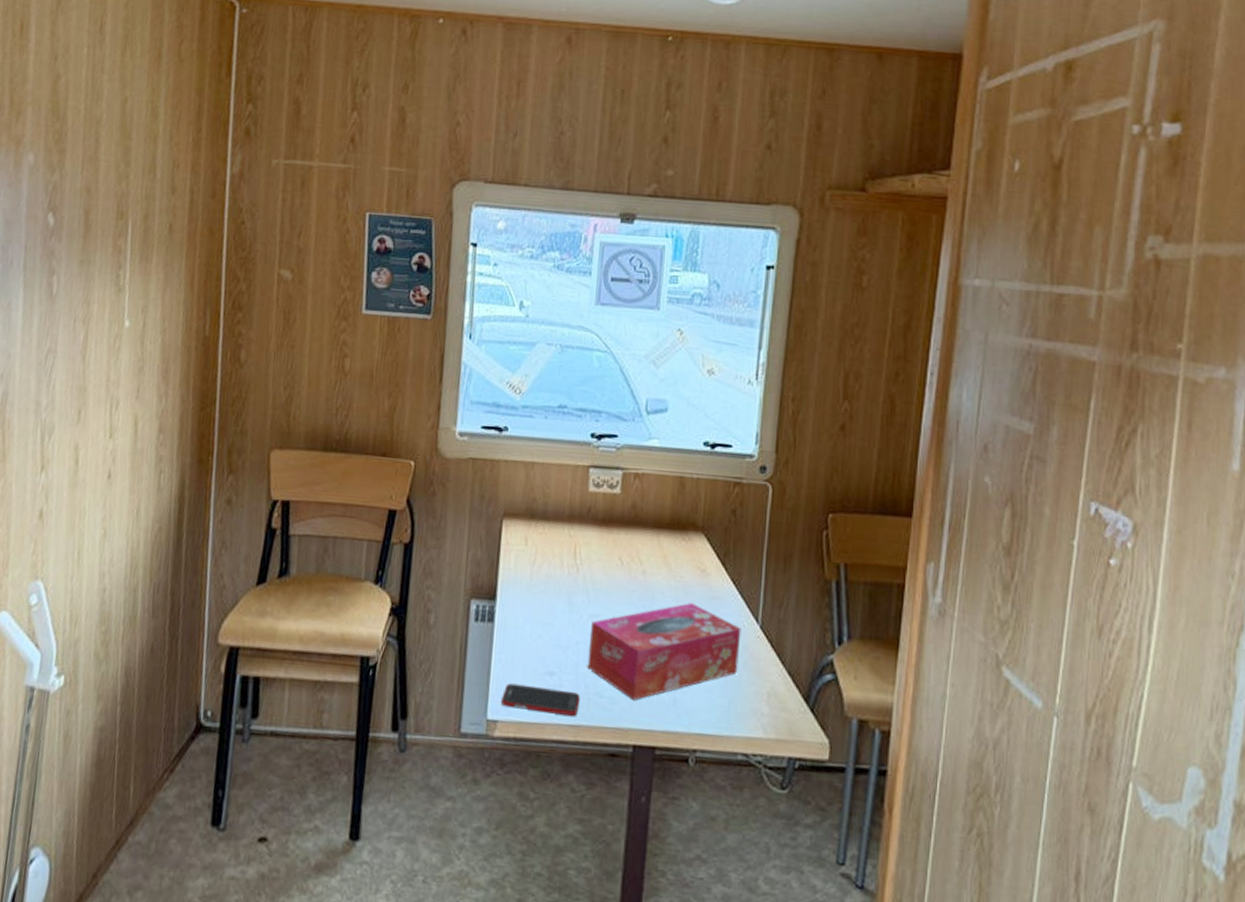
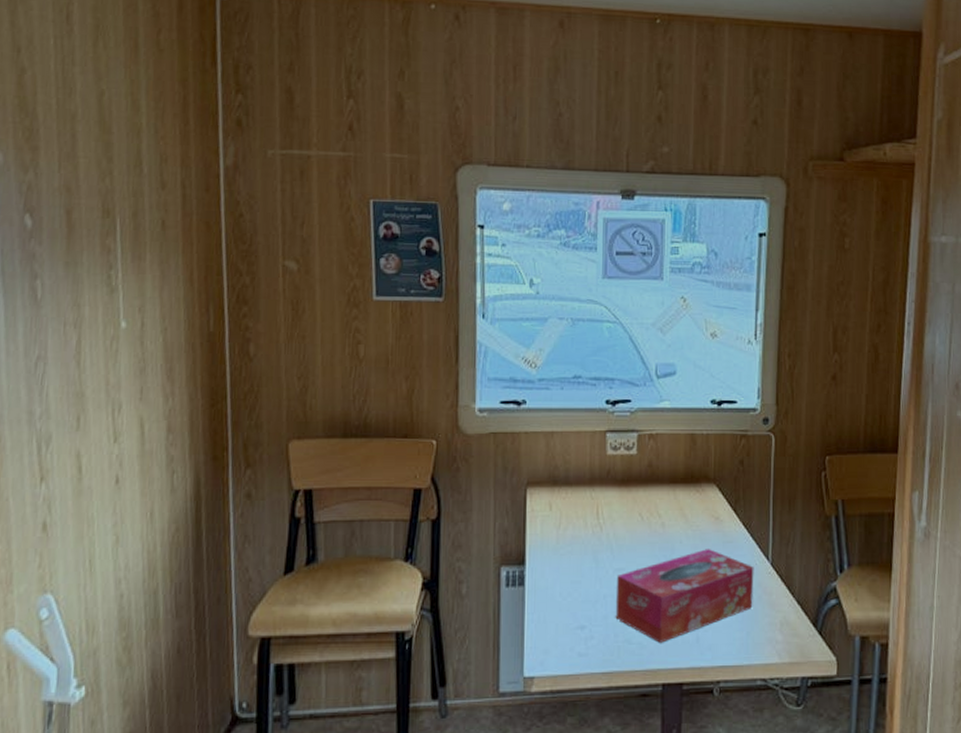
cell phone: present [501,683,580,716] -> none [537,640,611,665]

